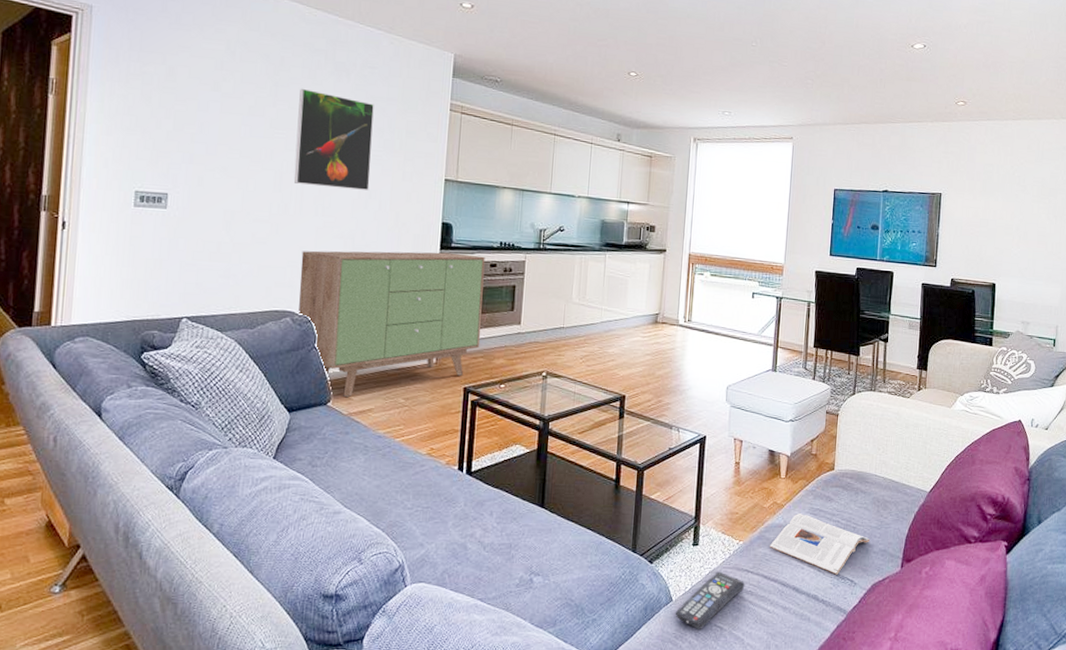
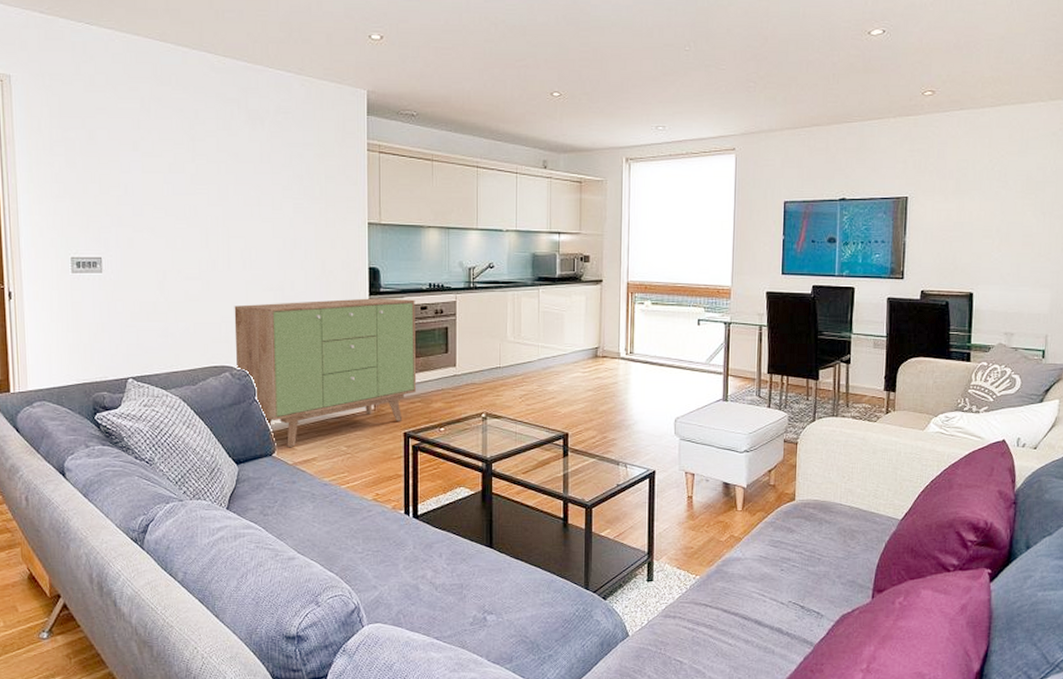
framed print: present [293,88,374,191] -> none [217,140,294,241]
remote control: present [675,571,745,629] -> none [632,606,704,663]
magazine: present [770,514,870,575] -> none [728,546,836,607]

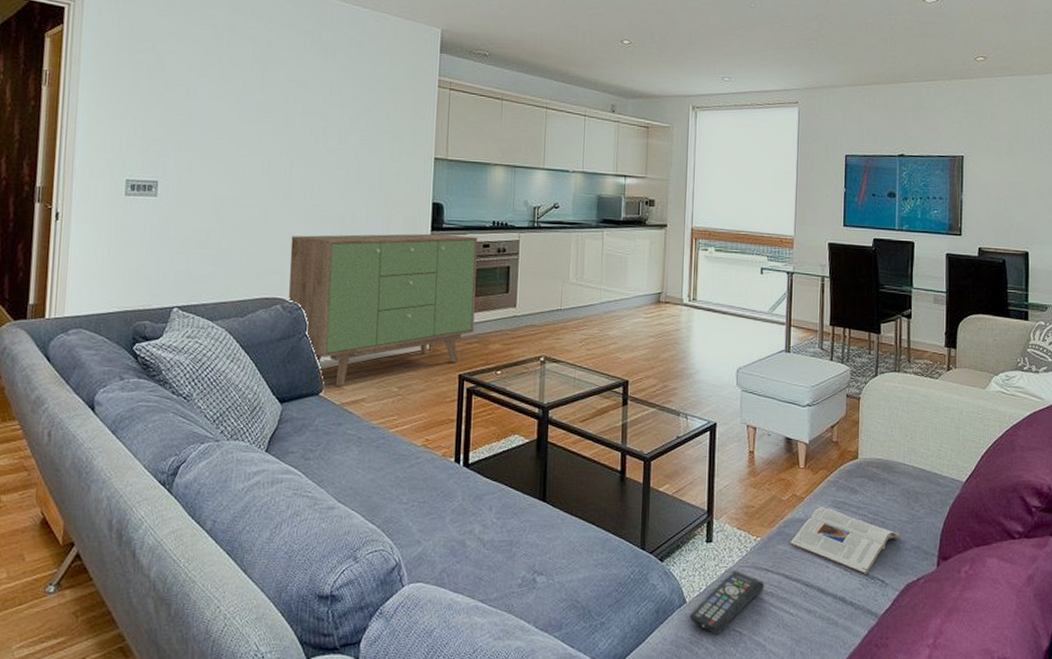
remote control: none [632,606,704,663] -> present [689,570,765,634]
magazine: none [728,546,836,607] -> present [790,507,900,574]

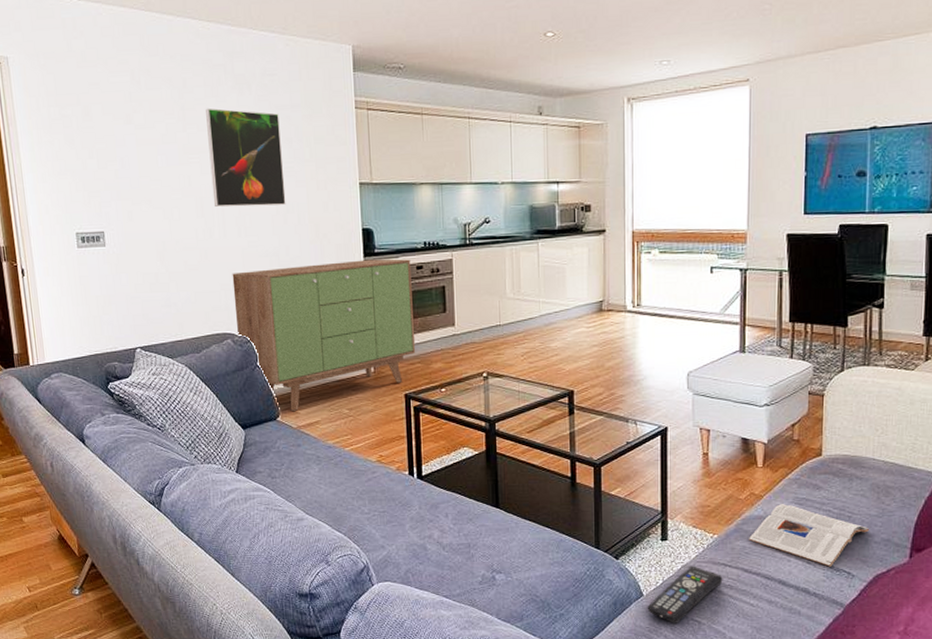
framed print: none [282,70,361,173] -> present [206,108,286,207]

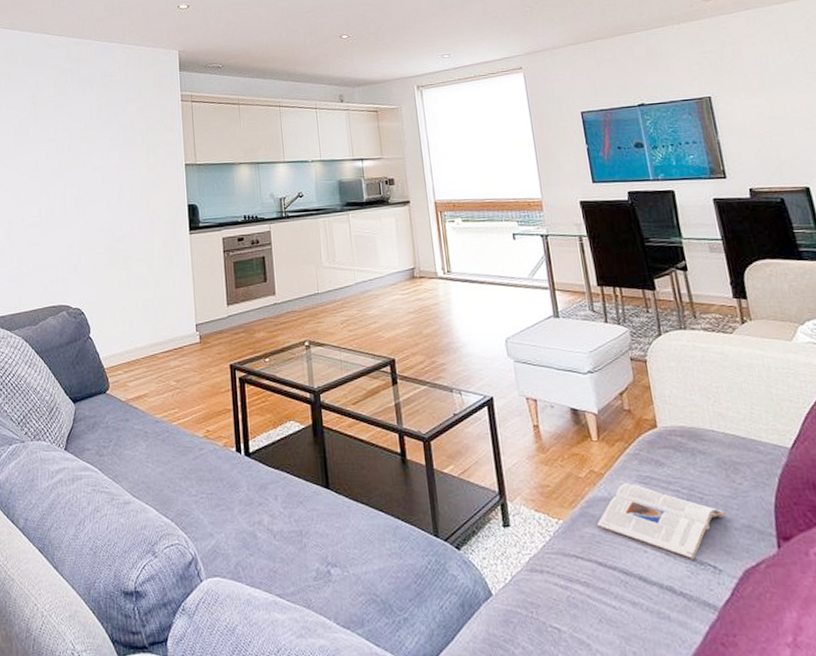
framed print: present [206,108,286,207] -> none [54,104,120,188]
sideboard: present [232,259,416,411] -> none [70,232,240,383]
remote control: present [647,566,723,623] -> none [498,558,577,631]

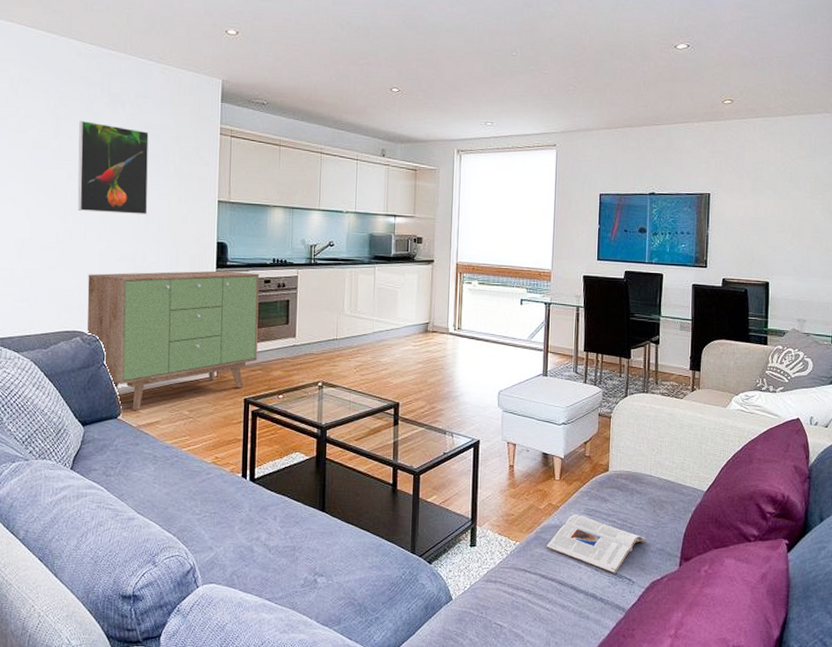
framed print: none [54,104,120,188] -> present [77,120,149,215]
sideboard: none [70,232,240,383] -> present [87,270,259,410]

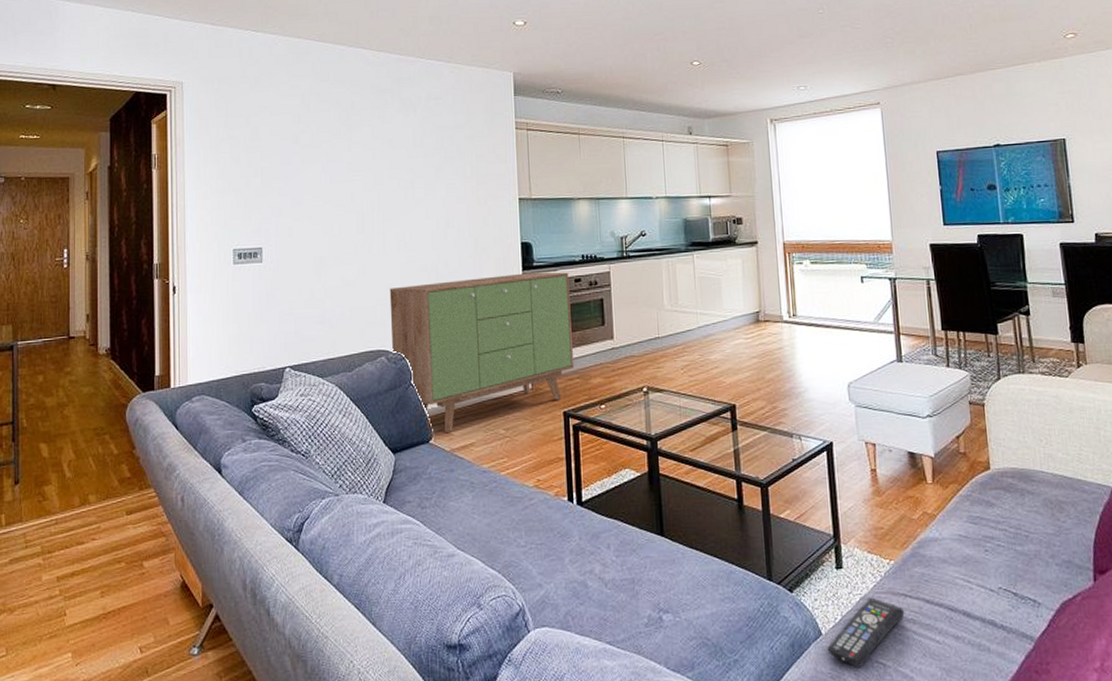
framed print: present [77,120,149,215] -> none [372,128,447,223]
remote control: none [455,571,523,627] -> present [827,597,905,667]
magazine: present [546,514,646,574] -> none [927,524,1048,594]

